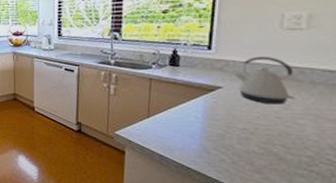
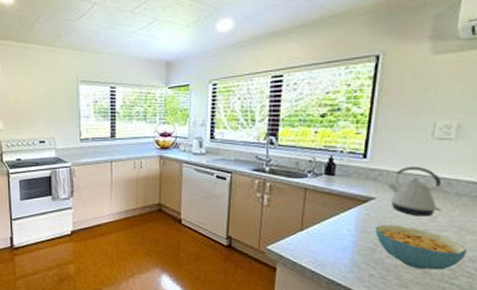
cereal bowl: none [224,112,327,157] -> present [376,224,468,270]

